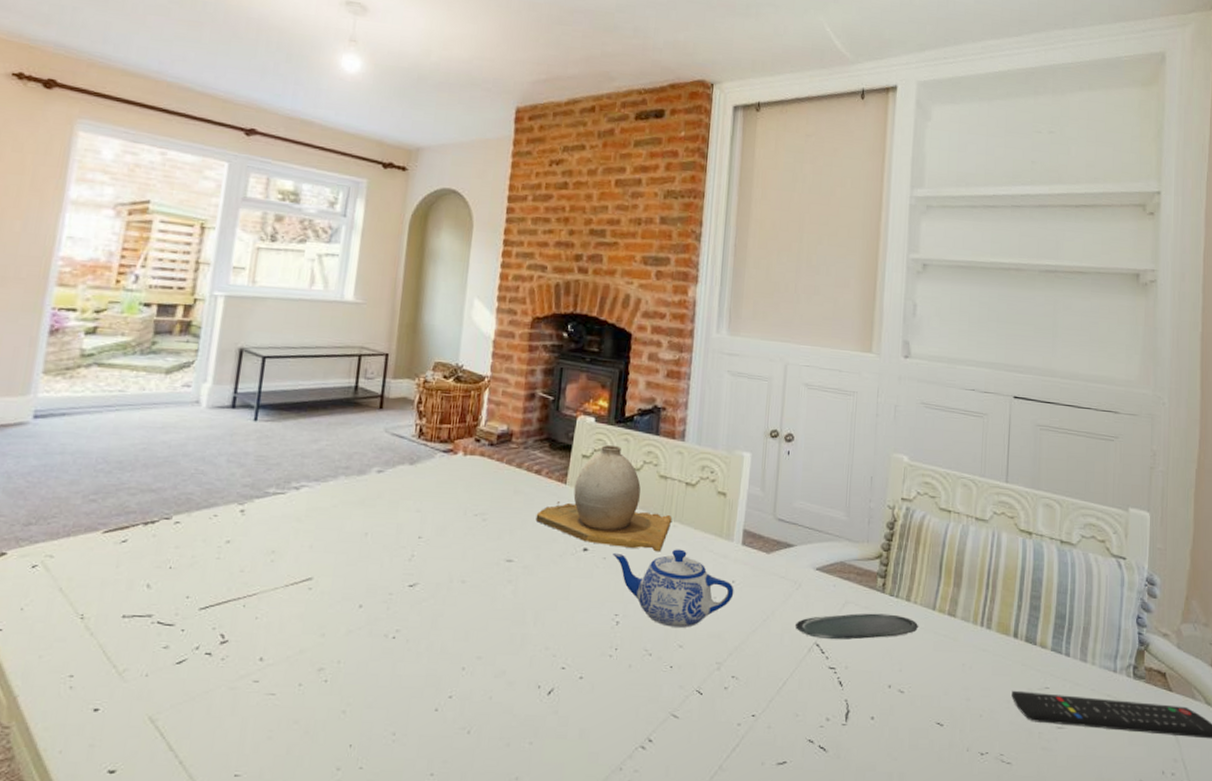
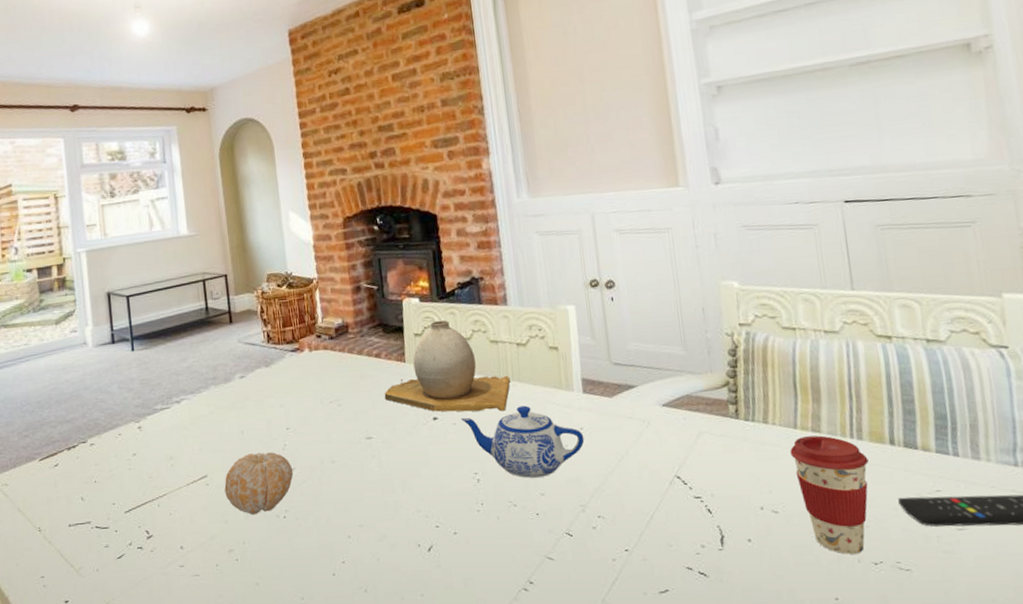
fruit: none [329,559,416,631] -> present [224,452,294,515]
oval tray: present [796,613,918,640] -> none [652,438,781,471]
coffee cup: none [925,619,993,742] -> present [790,435,869,554]

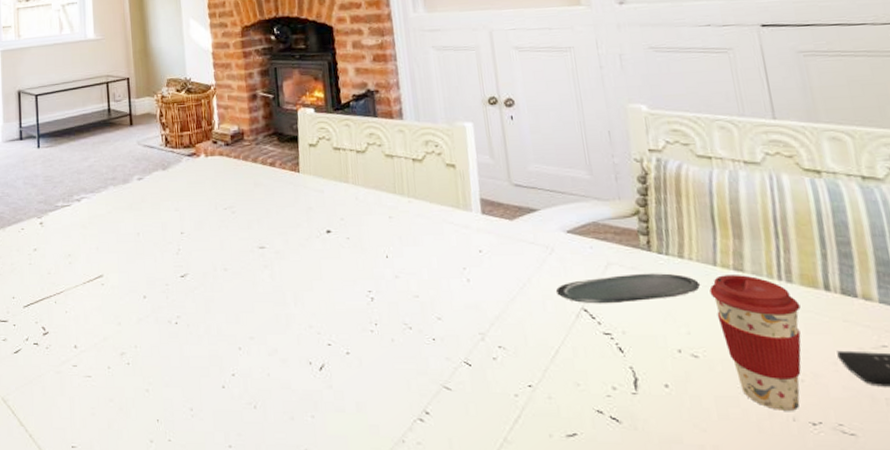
fruit: present [224,452,294,515] -> none [119,255,186,319]
vase: present [384,320,511,412] -> none [278,131,406,228]
teapot: present [461,405,585,478] -> none [355,223,484,300]
oval tray: none [652,438,781,471] -> present [556,273,700,304]

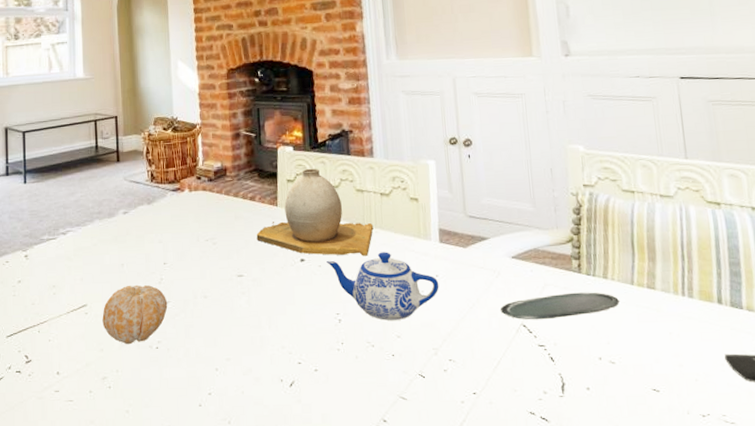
fruit: none [119,255,186,319] -> present [102,284,168,345]
vase: none [278,131,406,228] -> present [256,168,374,256]
teapot: none [355,223,484,300] -> present [326,252,439,320]
coffee cup: present [709,275,801,411] -> none [627,292,698,406]

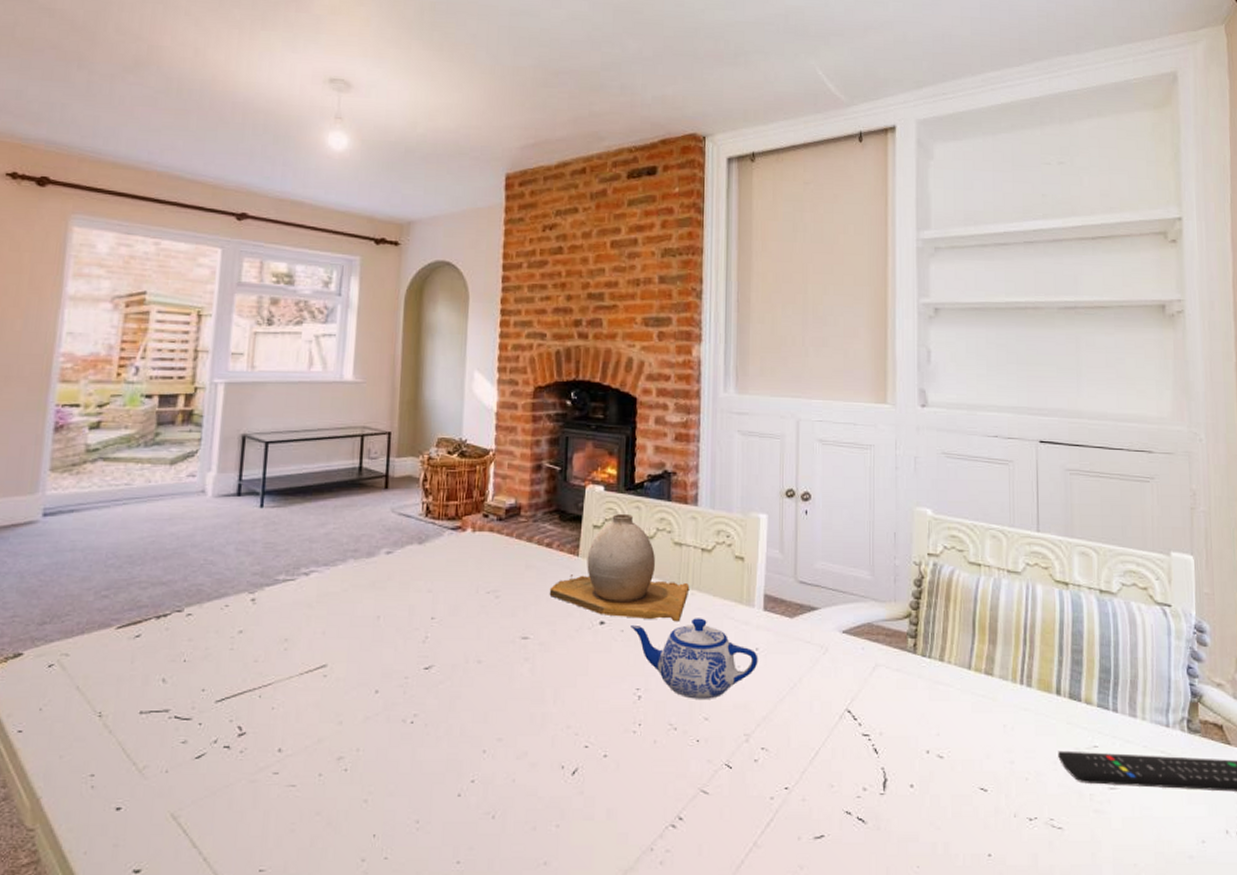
fruit: present [102,284,168,345] -> none [345,643,431,717]
oval tray: present [501,292,619,320] -> none [825,675,954,705]

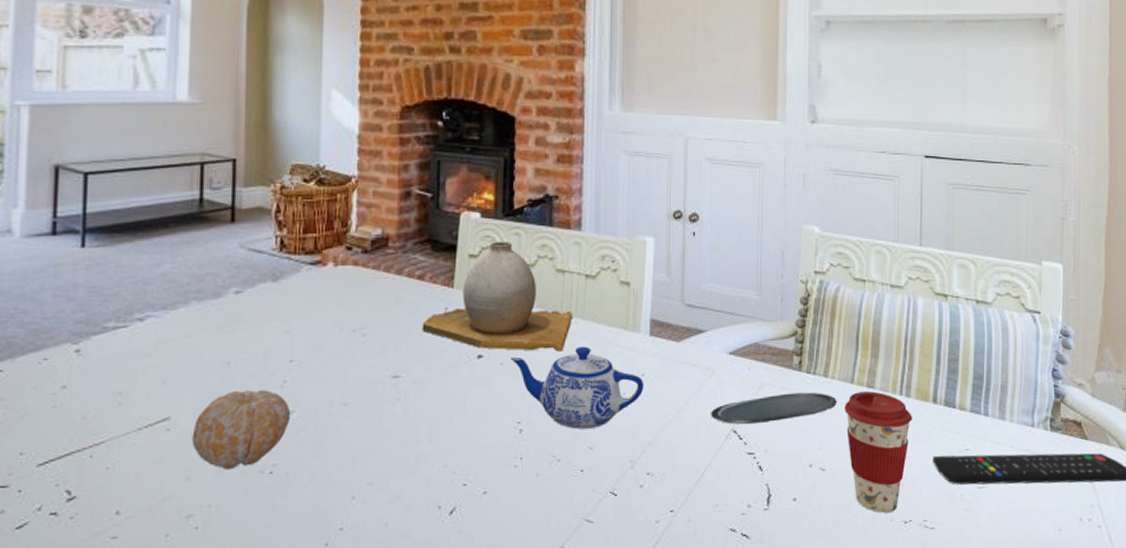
fruit: none [345,643,431,717] -> present [192,389,291,471]
oval tray: none [825,675,954,705] -> present [711,392,837,425]
coffee cup: none [962,679,1035,807] -> present [844,391,912,513]

